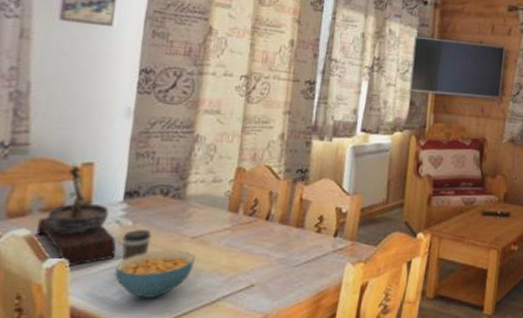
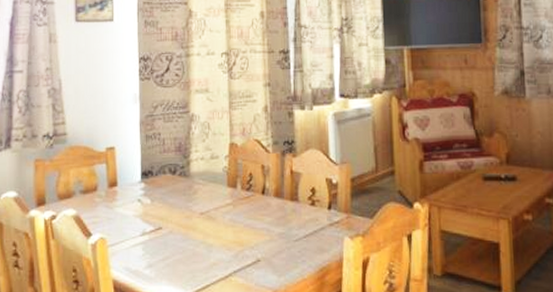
bonsai tree: present [36,164,117,267] -> none [81,149,141,243]
cereal bowl: present [115,250,195,298] -> none [142,226,205,272]
coffee cup: present [121,230,153,261] -> none [145,207,168,237]

